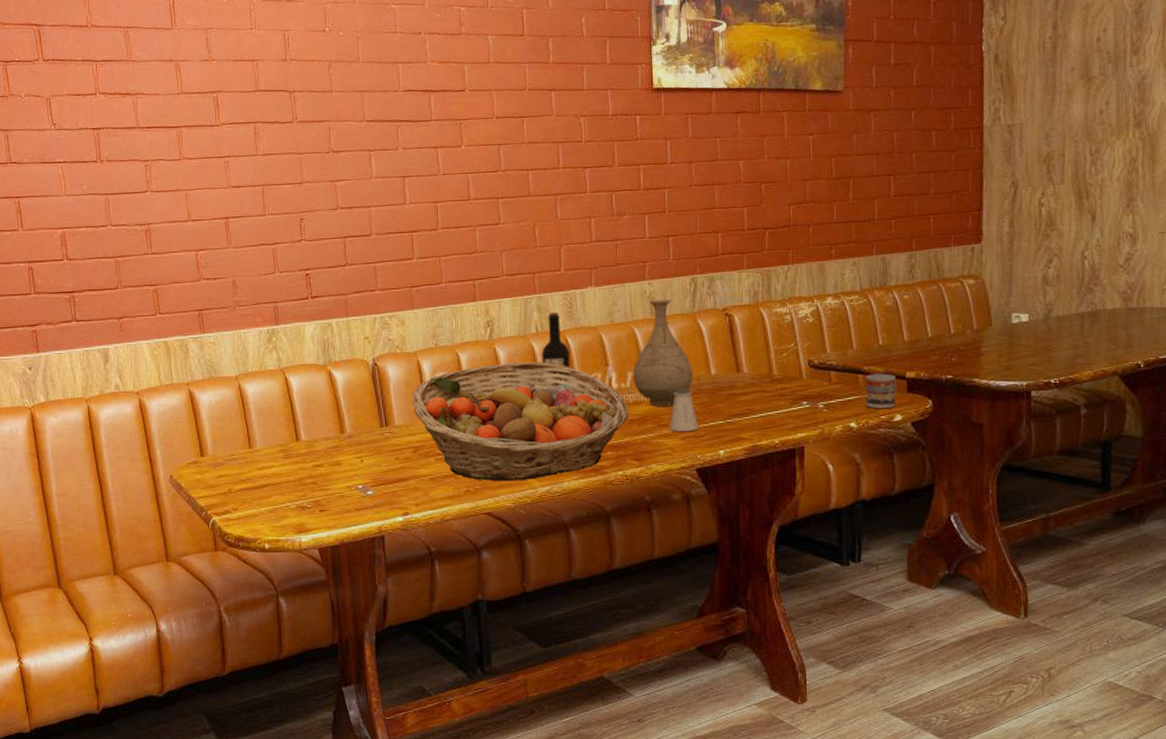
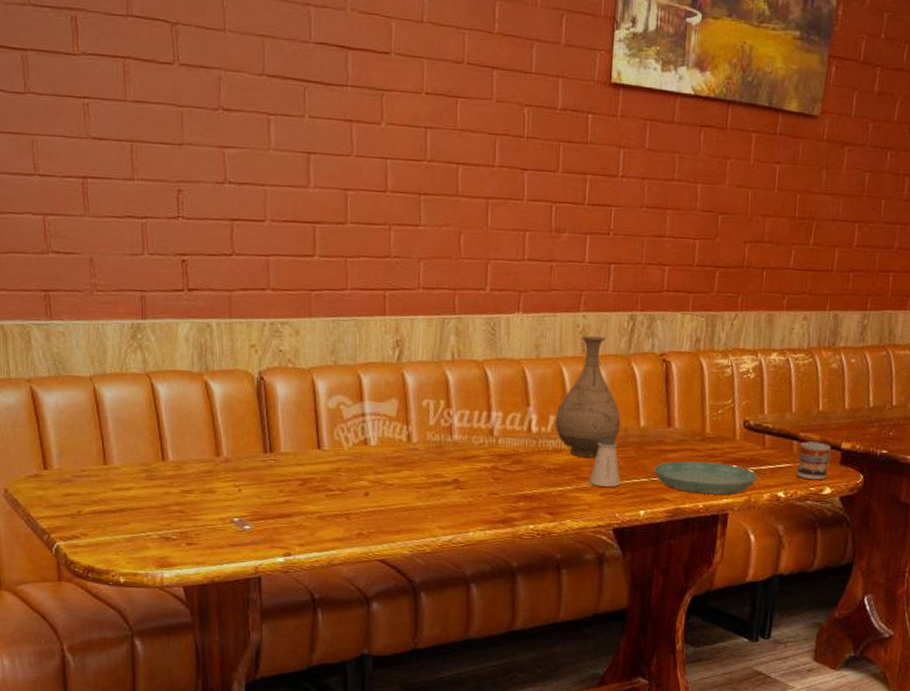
fruit basket: present [412,362,629,482] -> none [302,392,547,527]
wine bottle: present [542,312,571,375] -> none [456,337,489,411]
saucer: none [728,401,828,431] -> present [653,461,757,495]

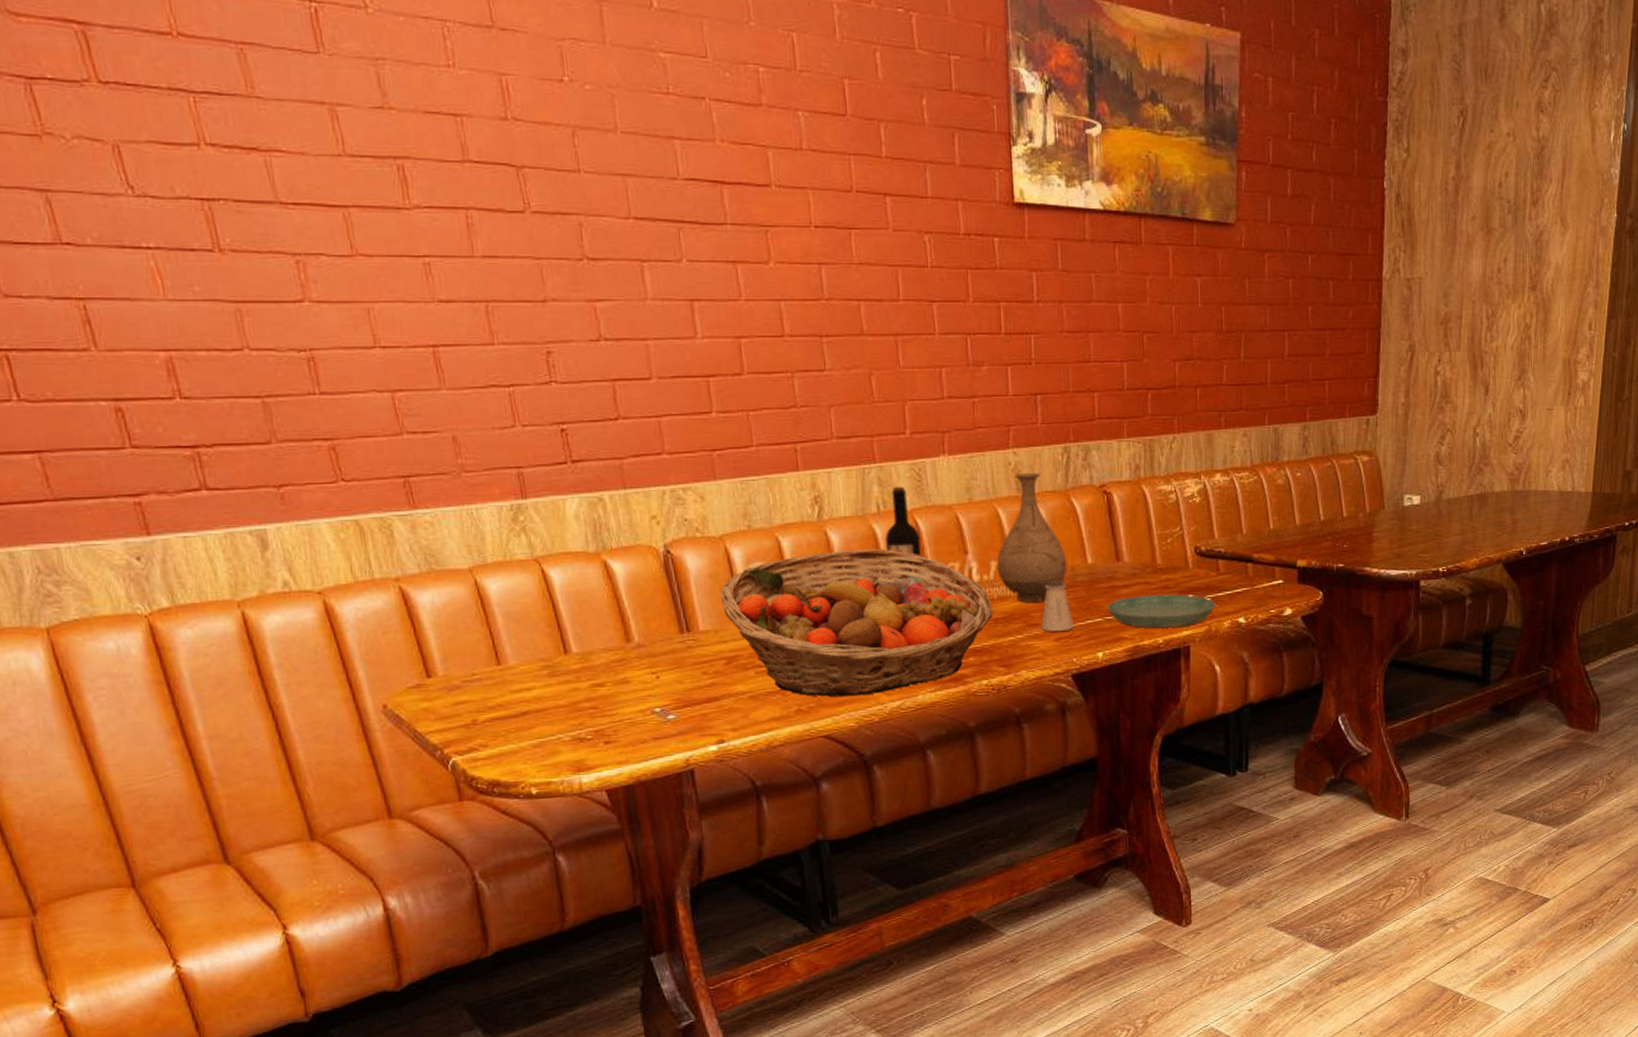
fruit basket: none [302,392,547,527] -> present [720,549,994,697]
wine bottle: none [456,337,489,411] -> present [885,486,922,565]
cup: present [796,441,832,481] -> none [1254,562,1288,602]

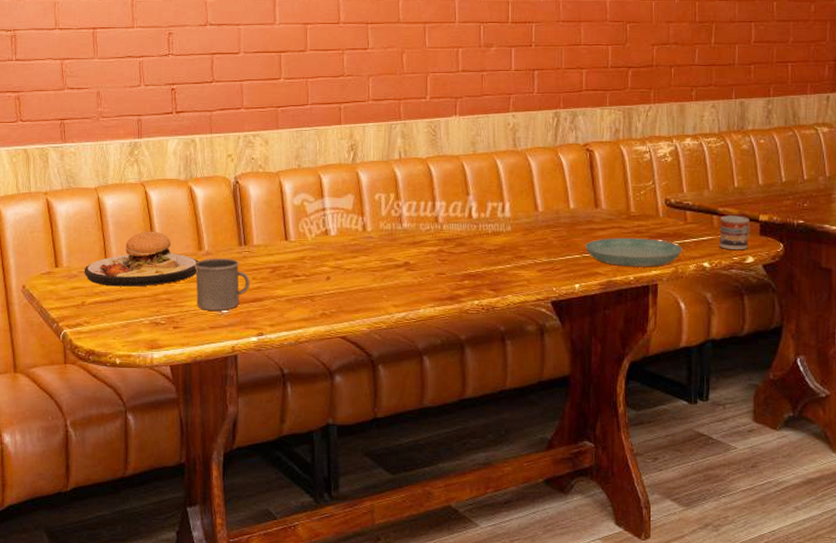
plate: none [468,601,629,697] -> present [84,215,199,287]
mug: none [623,650,701,718] -> present [194,258,250,311]
fruit basket: present [720,549,994,697] -> none [272,188,488,306]
wine bottle: present [885,486,922,565] -> none [404,139,432,201]
vase: present [996,473,1067,603] -> none [493,132,551,238]
saltshaker: present [1040,580,1075,632] -> none [526,220,556,264]
cup: none [1254,562,1288,602] -> present [719,215,751,251]

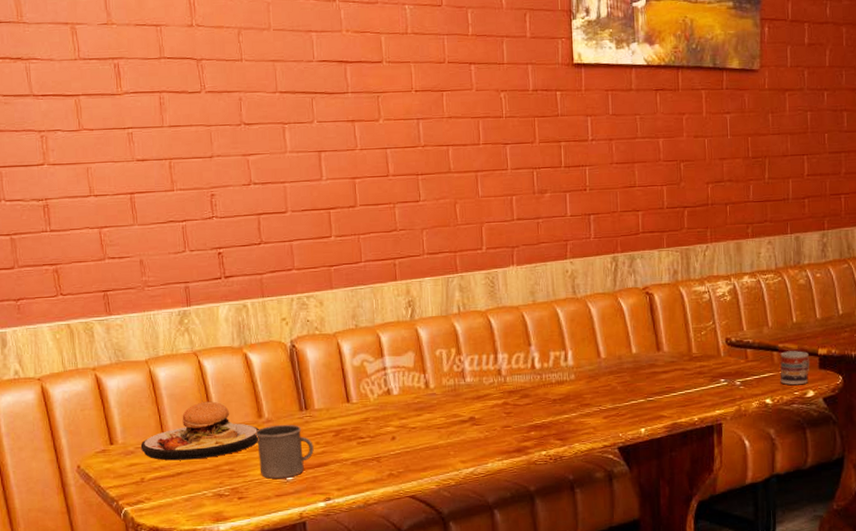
saucer: present [585,238,682,267] -> none [649,379,744,408]

